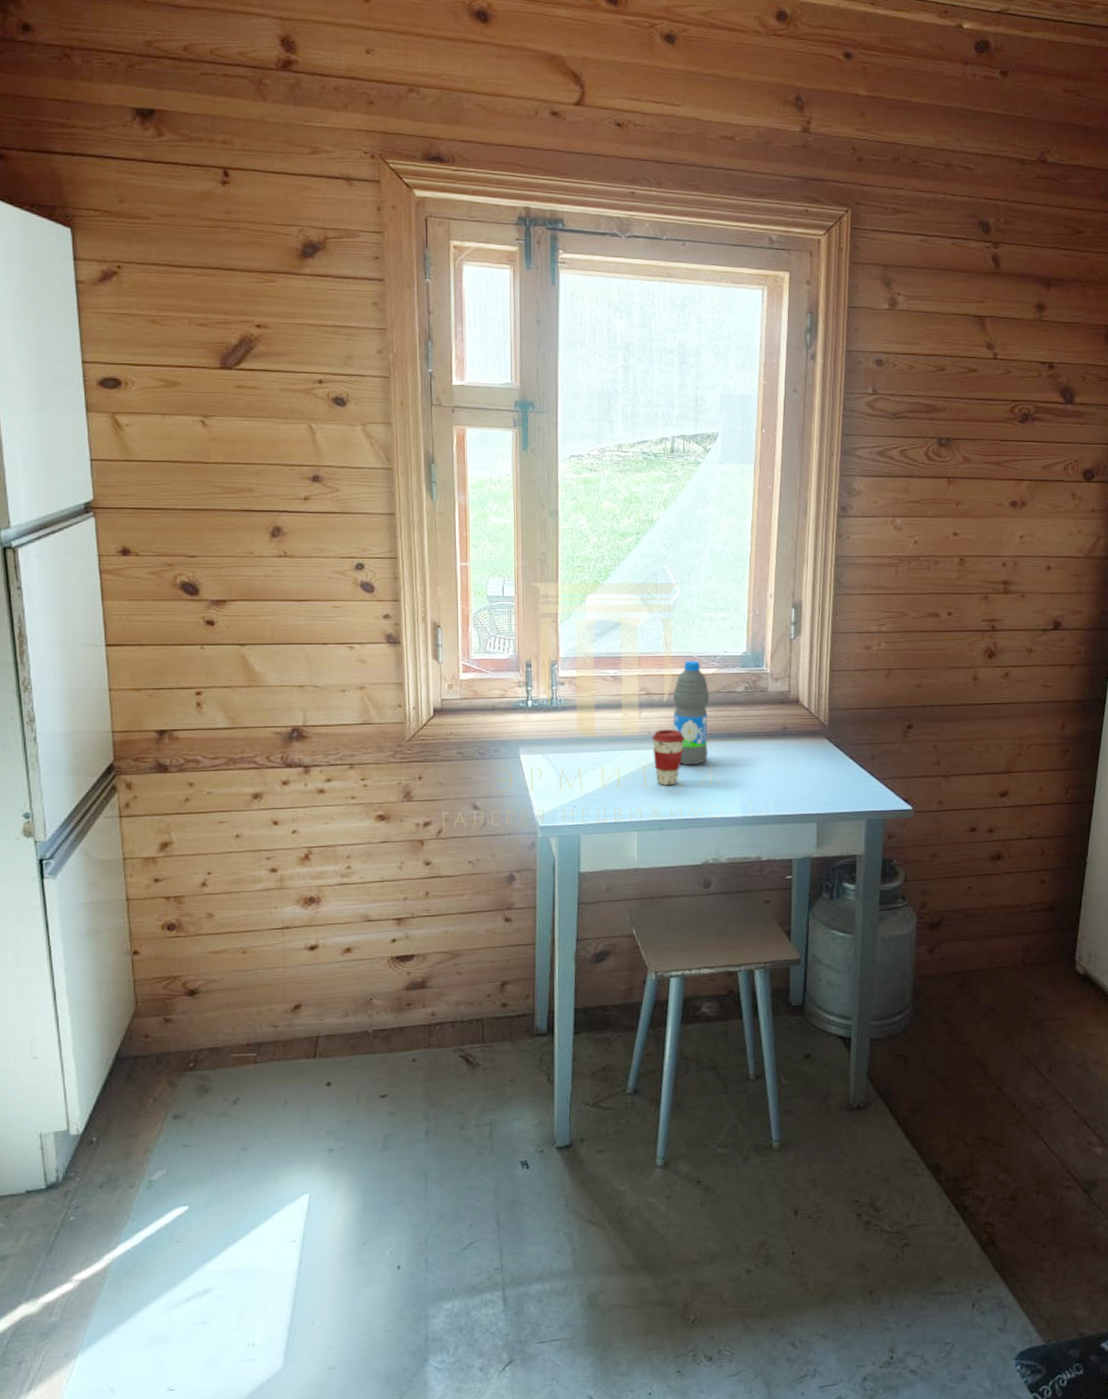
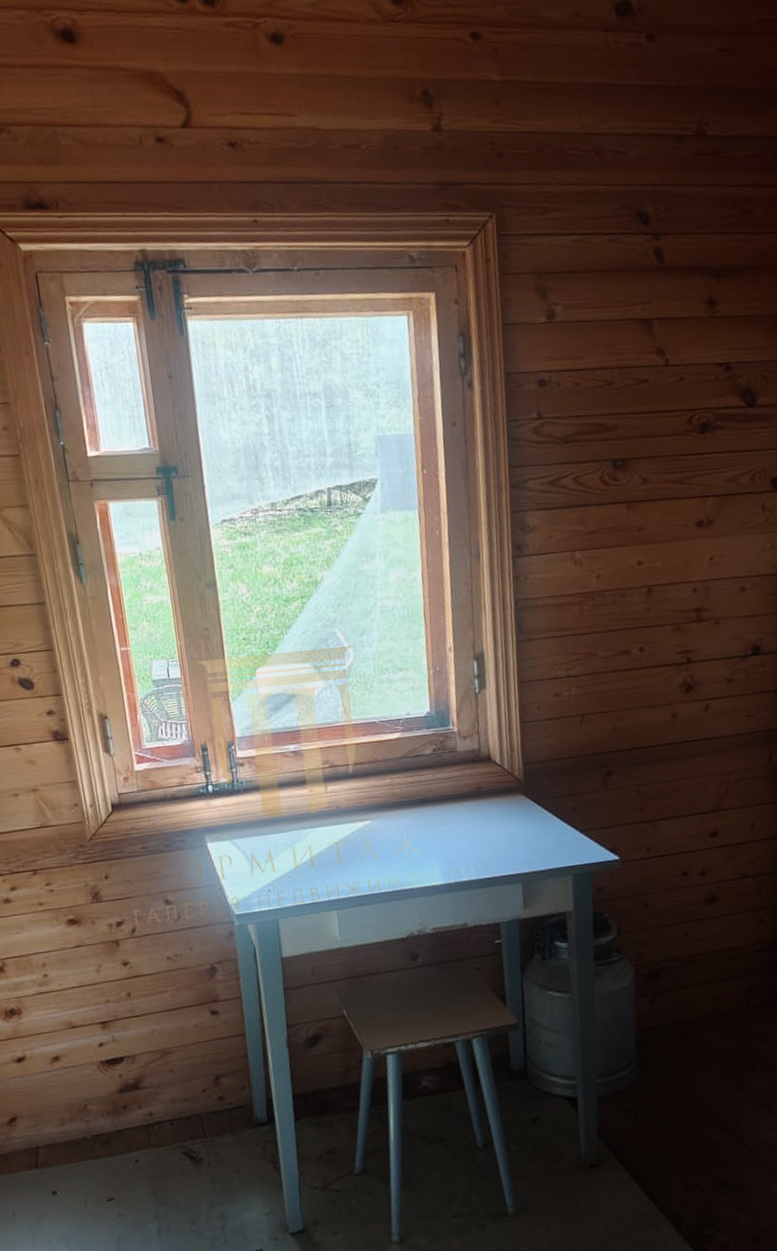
coffee cup: present [652,729,685,785] -> none [341,801,376,860]
water bottle: present [672,660,710,765] -> none [358,726,402,837]

